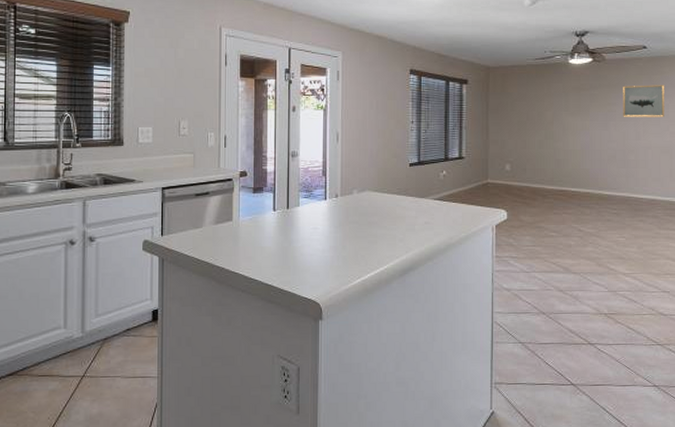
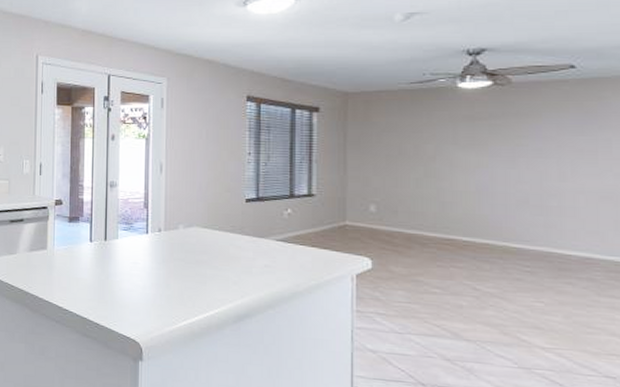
wall art: present [623,85,665,117] -> none [539,113,605,154]

